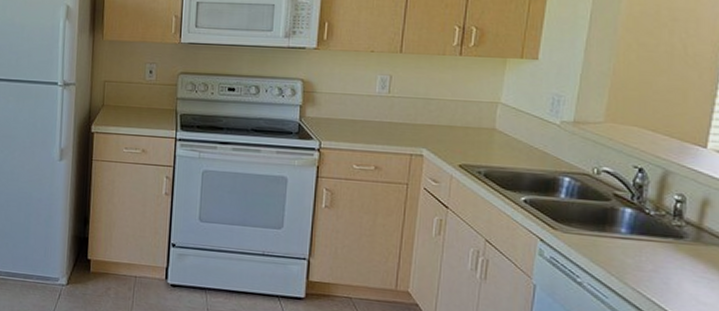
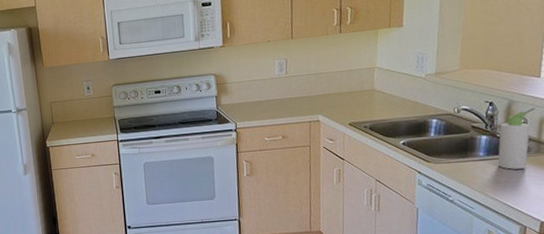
bottle: none [644,184,698,258] -> present [498,107,536,170]

